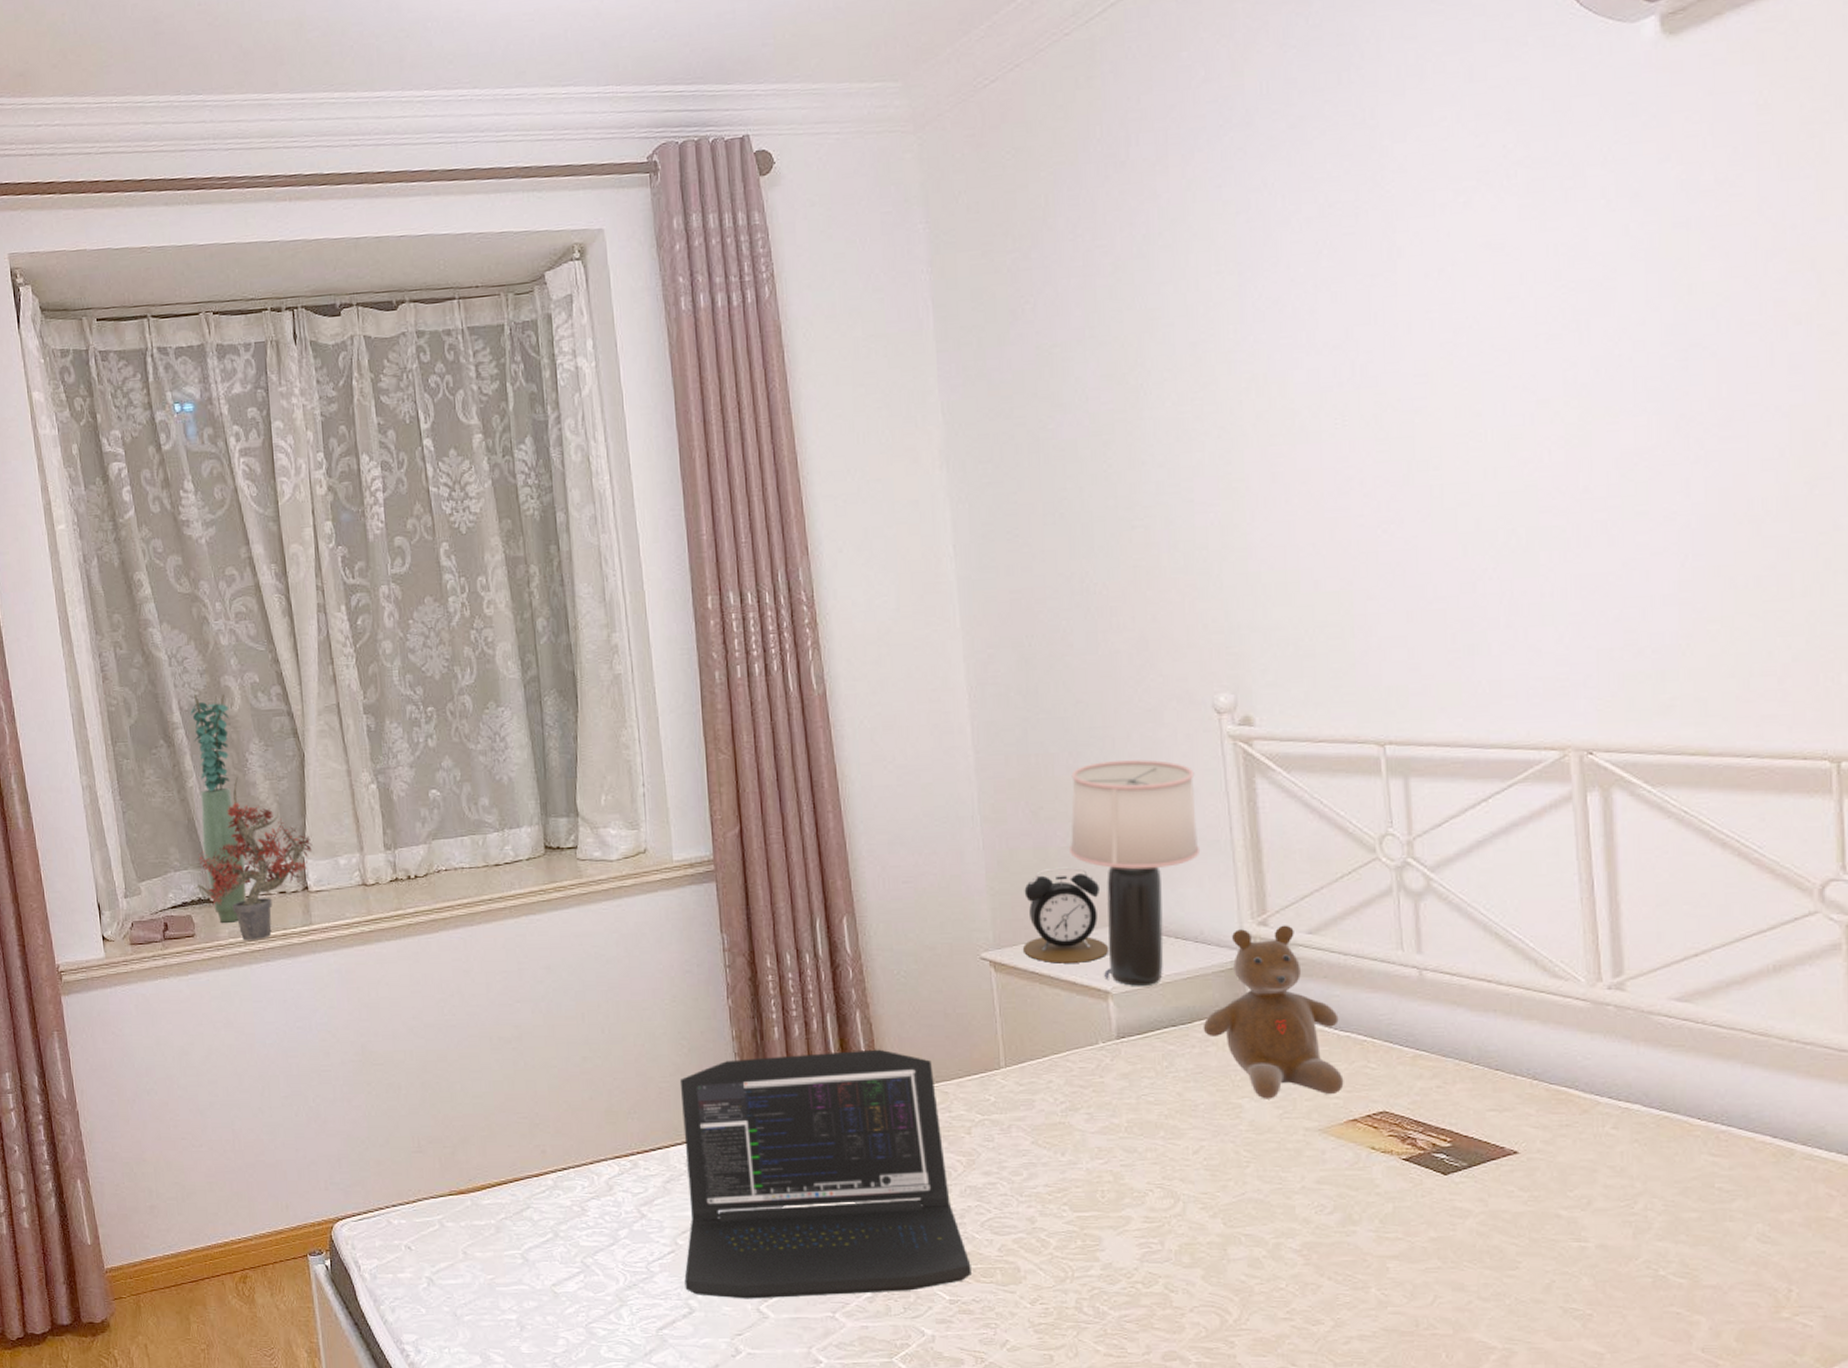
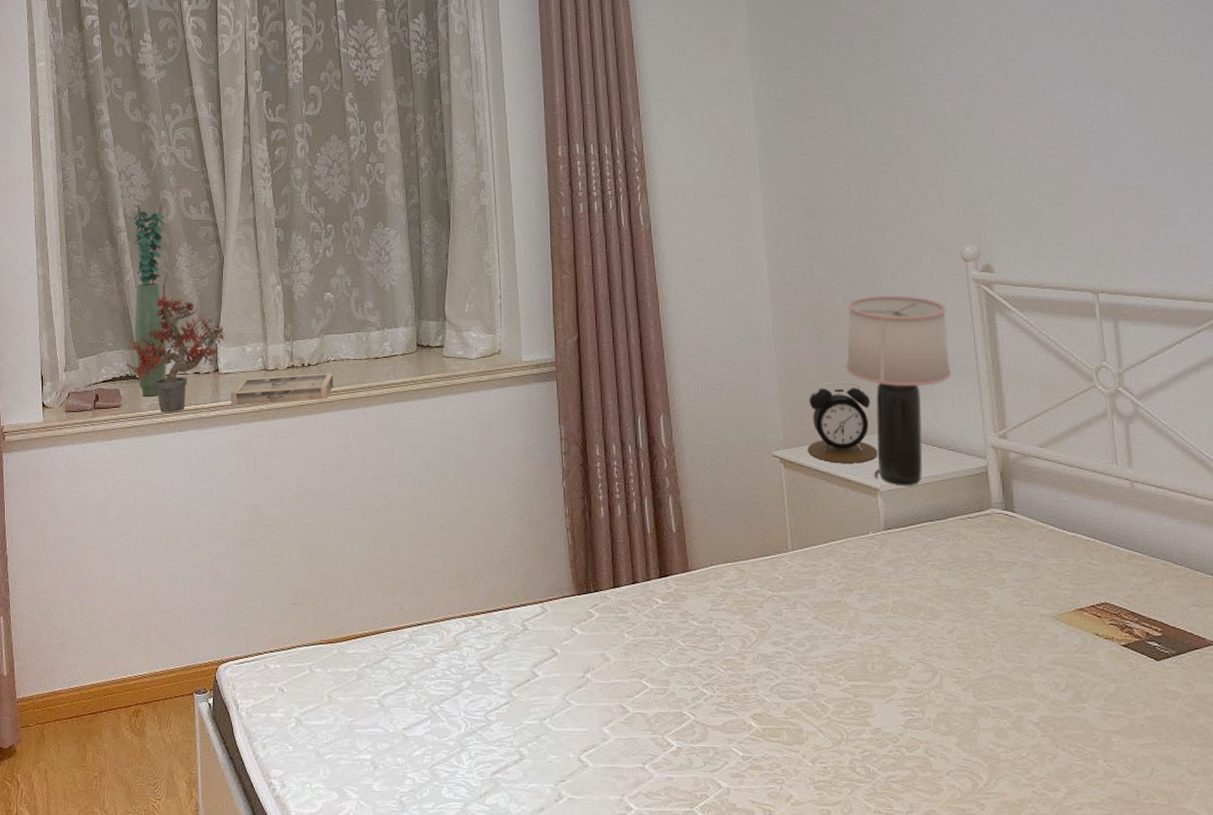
photo frame: none [324,885,447,929] -> present [231,373,334,406]
laptop: present [679,1049,972,1299] -> none [517,530,762,749]
stuffed bear: present [1203,925,1344,1099] -> none [955,439,1072,588]

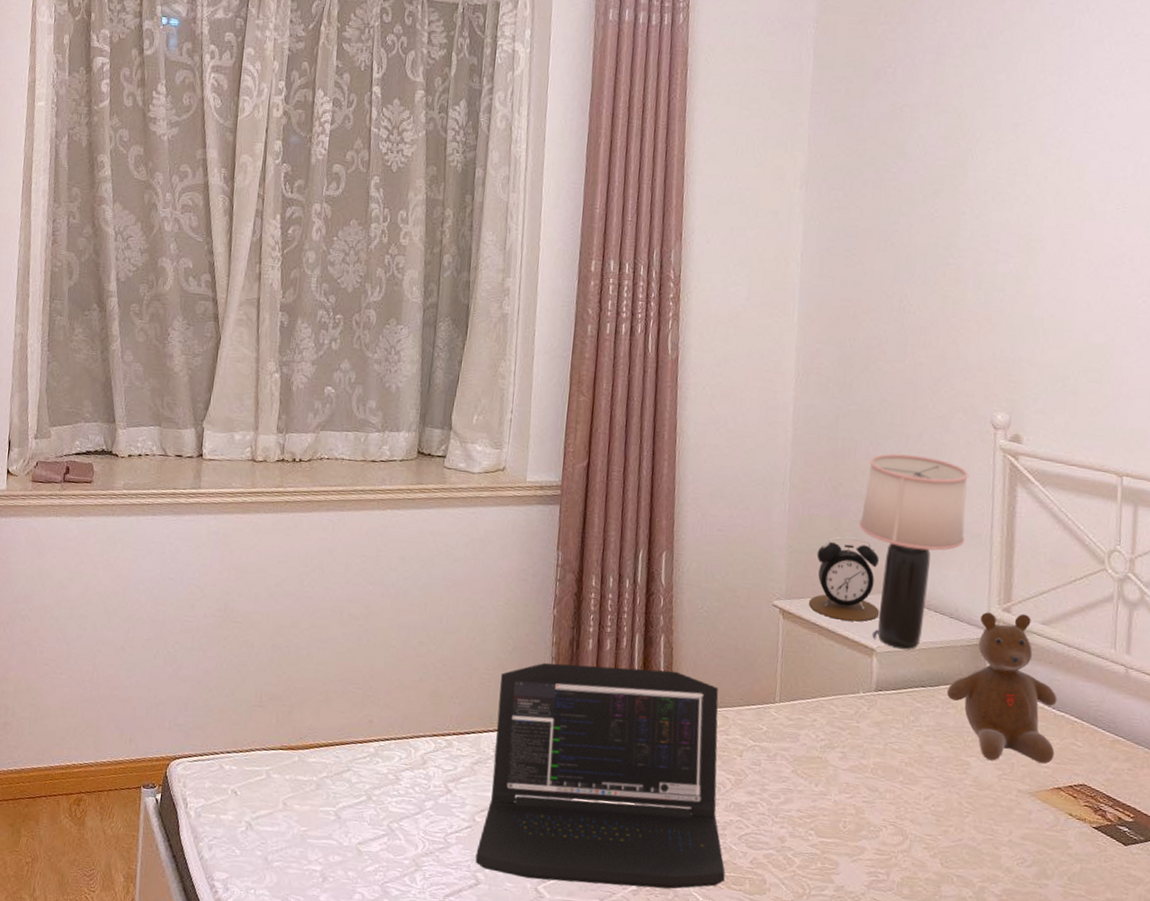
potted plant: present [123,274,225,413] -> none [100,348,214,495]
vase: present [133,204,167,397] -> none [113,268,162,476]
photo frame: present [231,373,334,406] -> none [212,467,326,499]
laptop: none [517,530,762,749] -> present [475,662,725,889]
stuffed bear: none [955,439,1072,588] -> present [946,612,1057,764]

